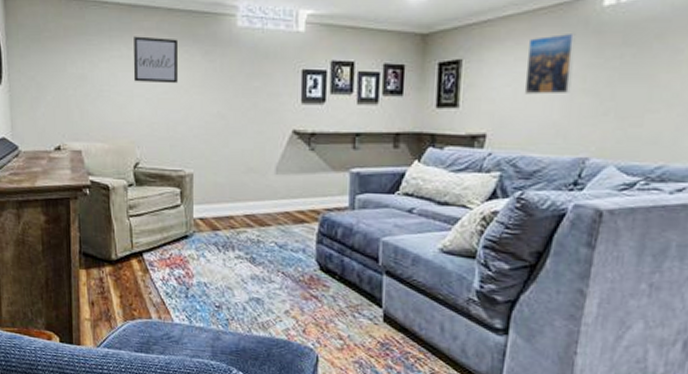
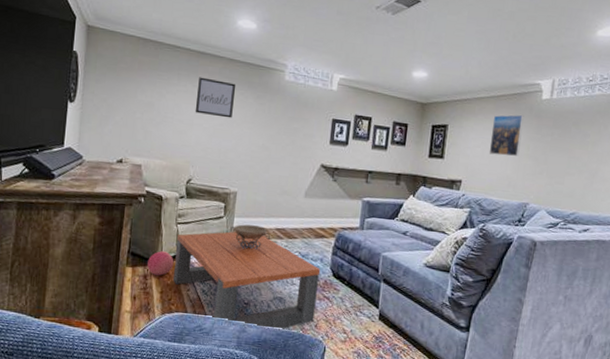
ball: none [102,249,131,278] -> present [147,251,174,276]
coffee table: none [131,222,304,337] -> present [172,231,321,330]
decorative bowl: none [191,212,239,243] -> present [231,224,271,250]

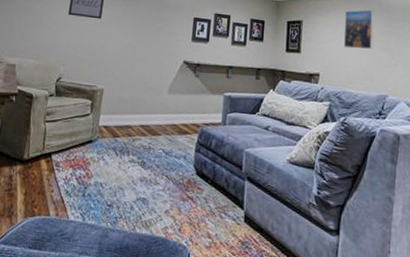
ball: present [147,251,174,276] -> none [13,150,40,176]
coffee table: present [172,231,321,330] -> none [37,129,184,235]
decorative bowl: present [231,224,271,250] -> none [96,121,135,148]

